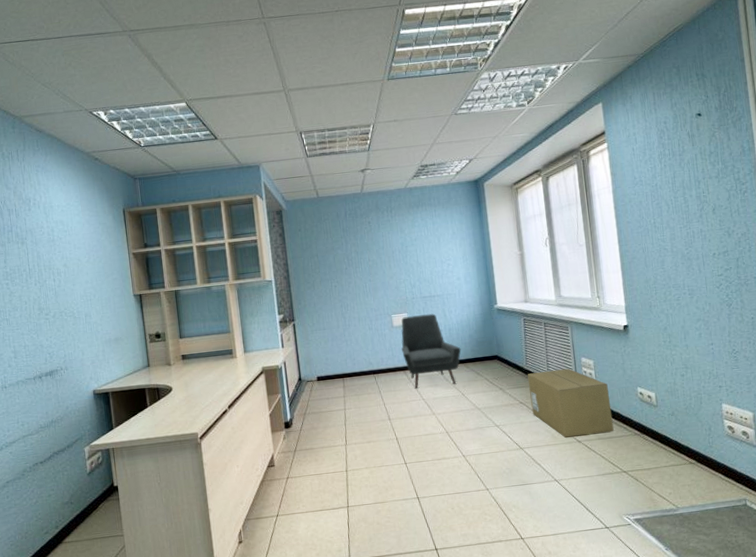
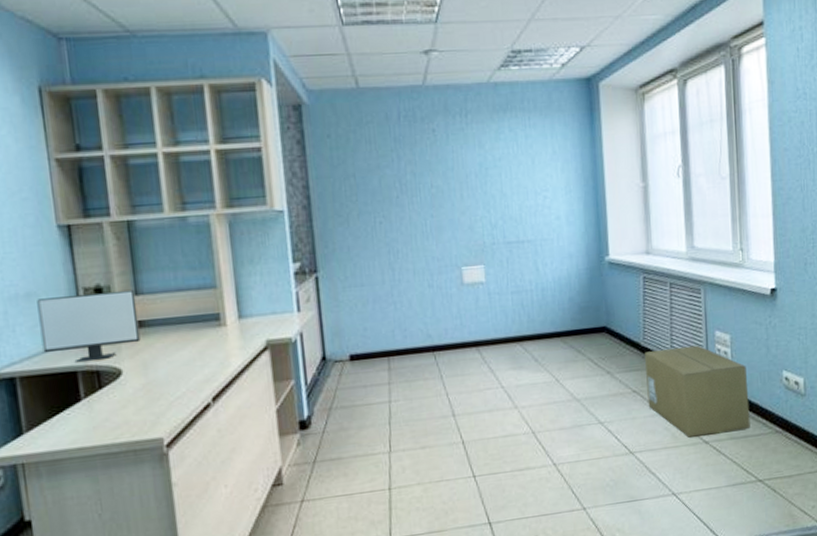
computer monitor: none [122,334,183,383] -> present [37,289,141,363]
chair: present [401,313,461,389] -> none [474,266,557,372]

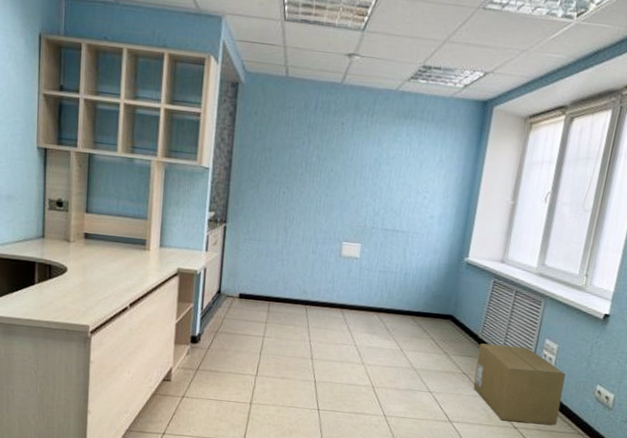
computer monitor: present [37,289,141,363] -> none [14,201,86,258]

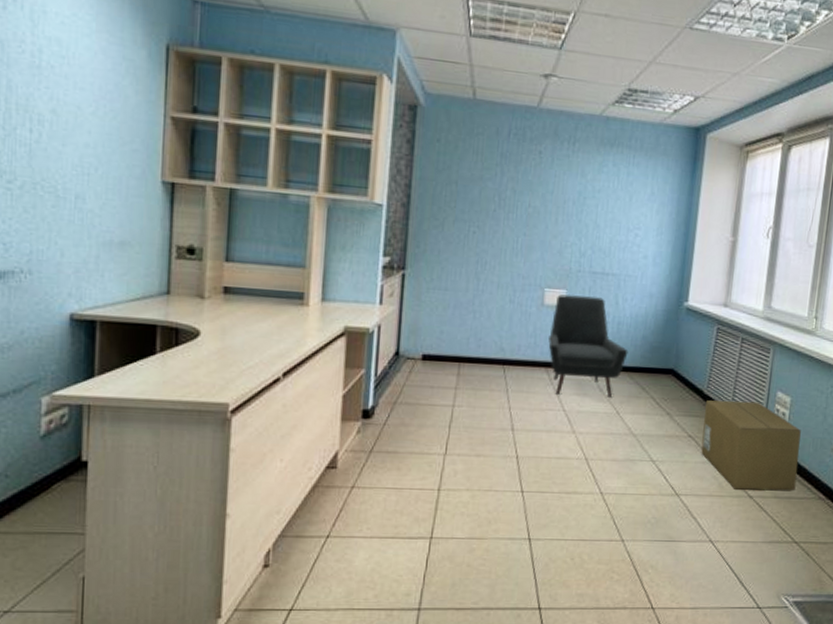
chair: none [344,247,413,337] -> present [548,294,628,397]

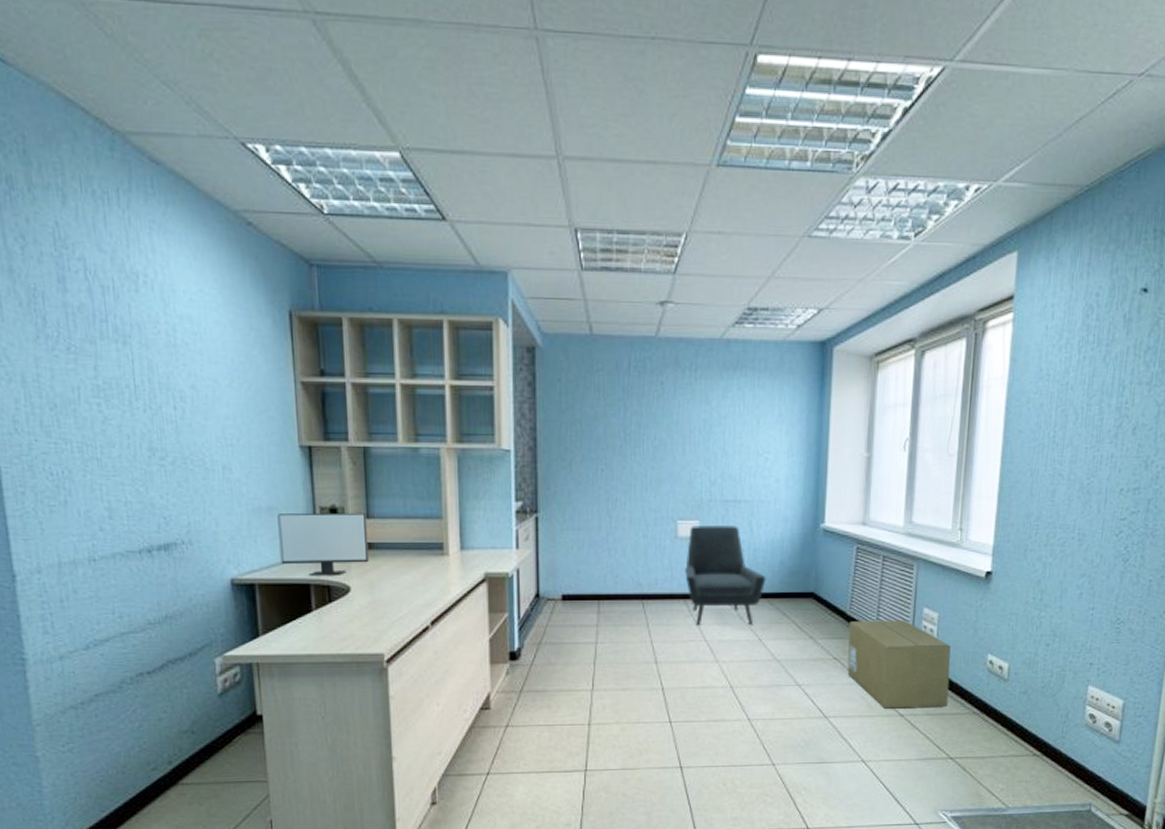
computer monitor: none [127,249,226,319] -> present [277,512,369,577]

